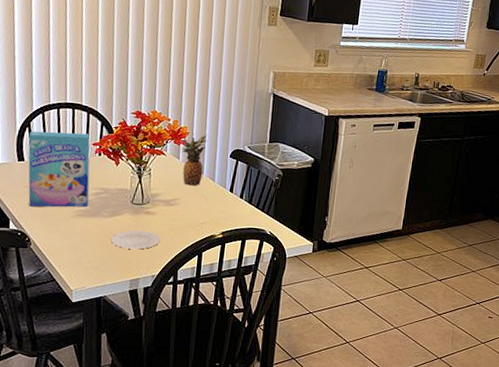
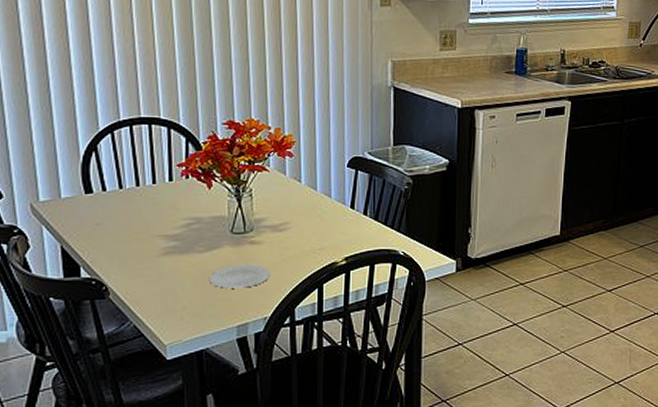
cereal box: present [28,131,91,208] -> none [96,153,178,248]
fruit: present [181,133,208,186] -> none [287,141,318,205]

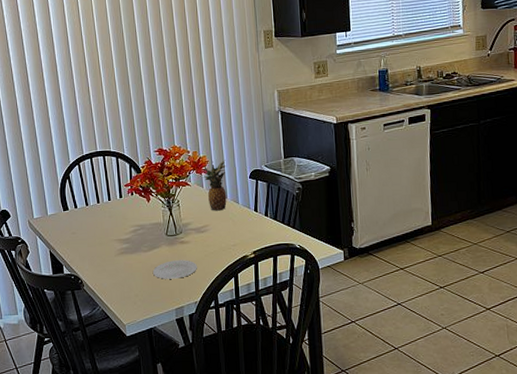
fruit: none [287,141,318,205] -> present [202,160,227,211]

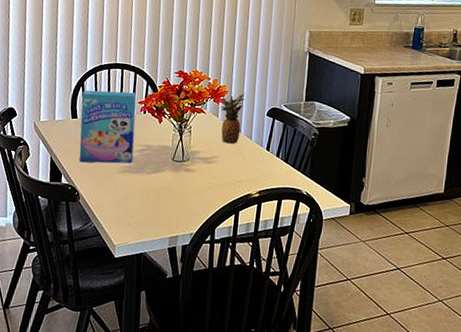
cereal box: none [69,177,129,251] -> present [79,90,137,164]
plate: present [153,260,197,279] -> none [153,187,199,207]

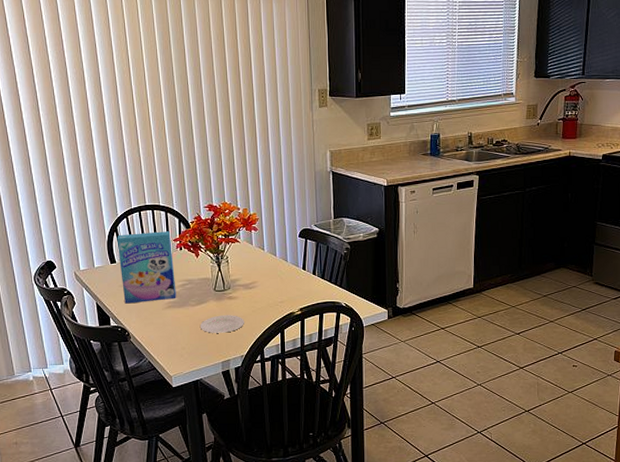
plate: none [153,187,199,207] -> present [201,315,244,333]
fruit: present [220,91,246,144] -> none [252,218,276,268]

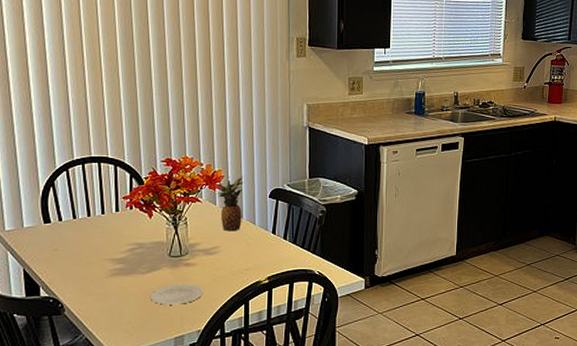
cereal box: present [117,231,176,304] -> none [53,187,124,271]
fruit: none [252,218,276,268] -> present [217,176,244,232]

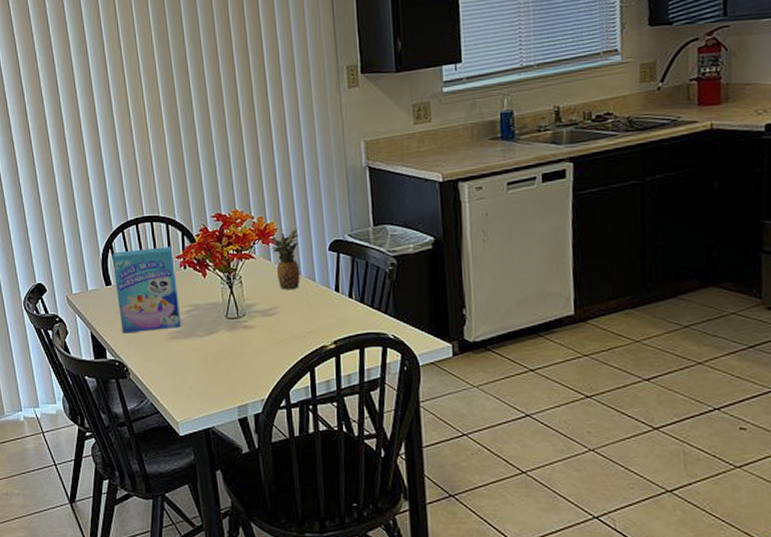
cereal box: none [53,187,124,271] -> present [112,247,181,333]
plate: present [151,284,203,305] -> none [211,348,264,371]

